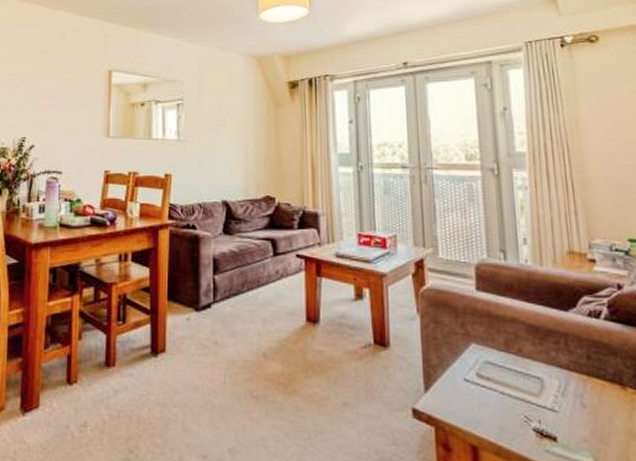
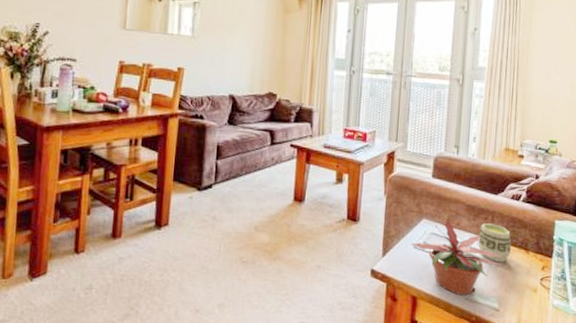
potted plant: none [459,337,590,447] -> present [410,214,502,296]
cup: none [550,349,601,402] -> present [478,223,512,263]

